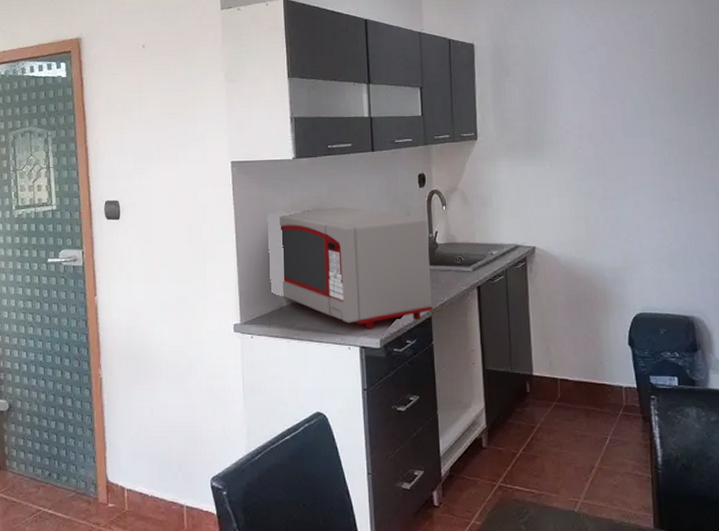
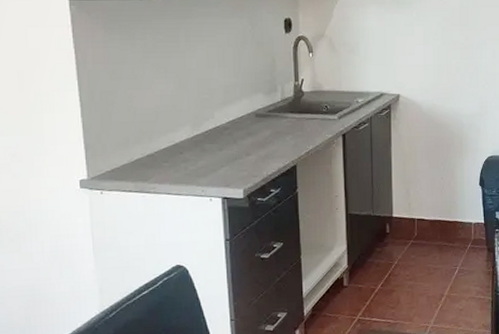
microwave: present [280,207,434,329] -> none [130,53,298,180]

